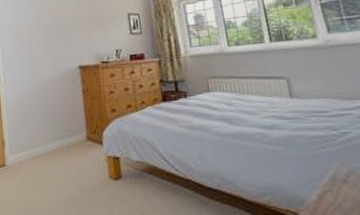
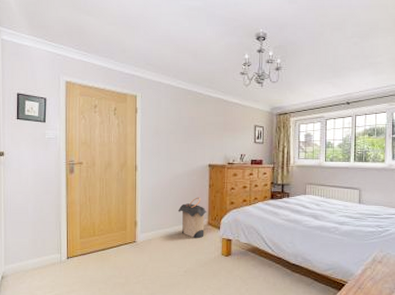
laundry hamper: none [49,106,85,158] -> present [178,197,207,239]

